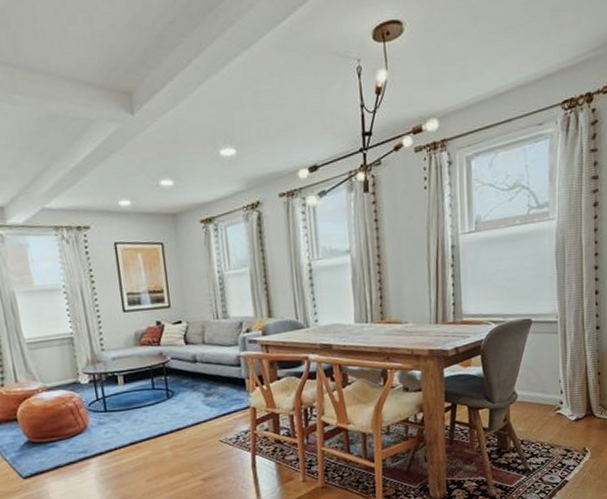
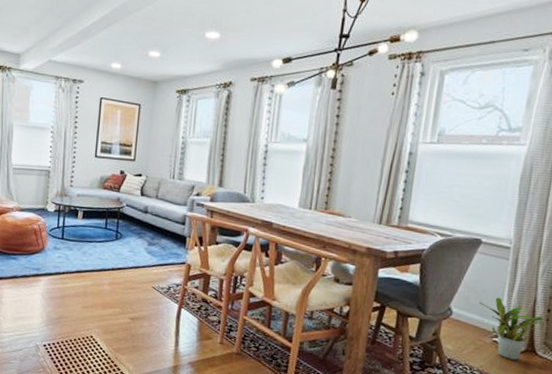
potted plant: none [539,371,596,428] -> present [480,297,544,360]

